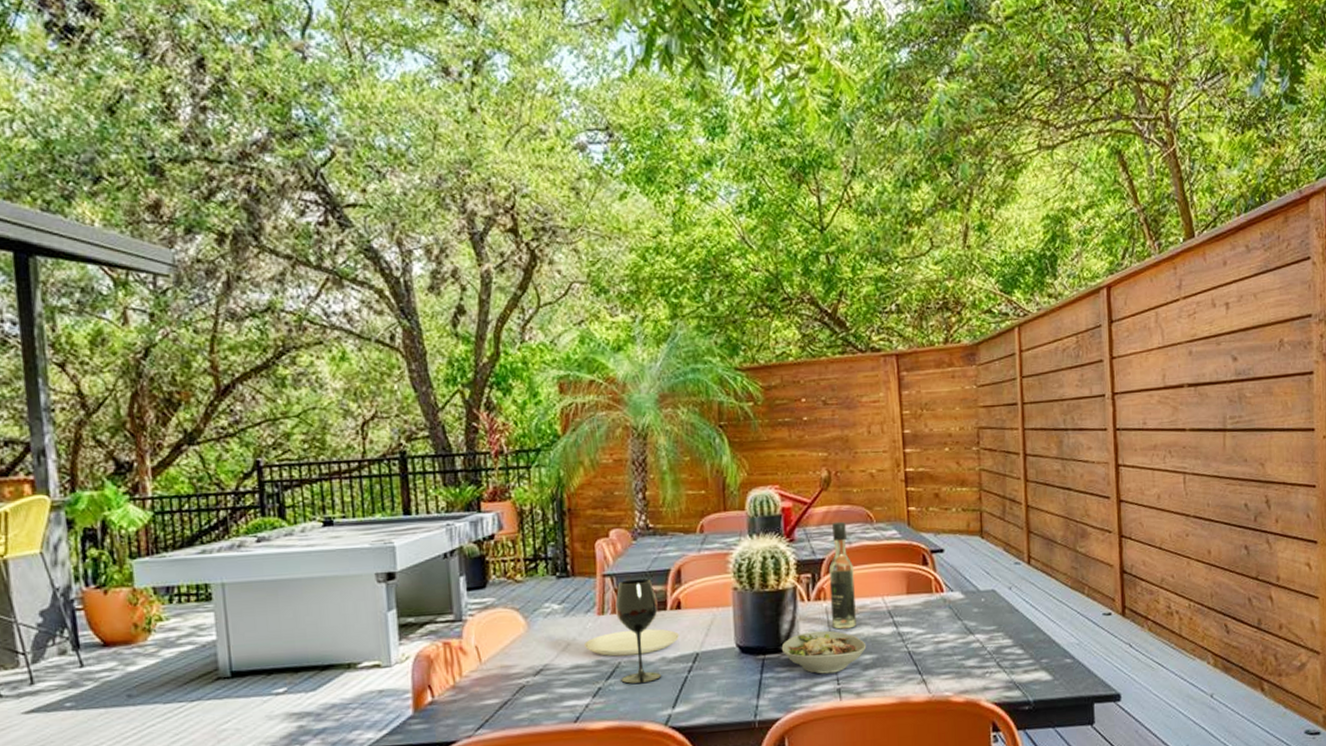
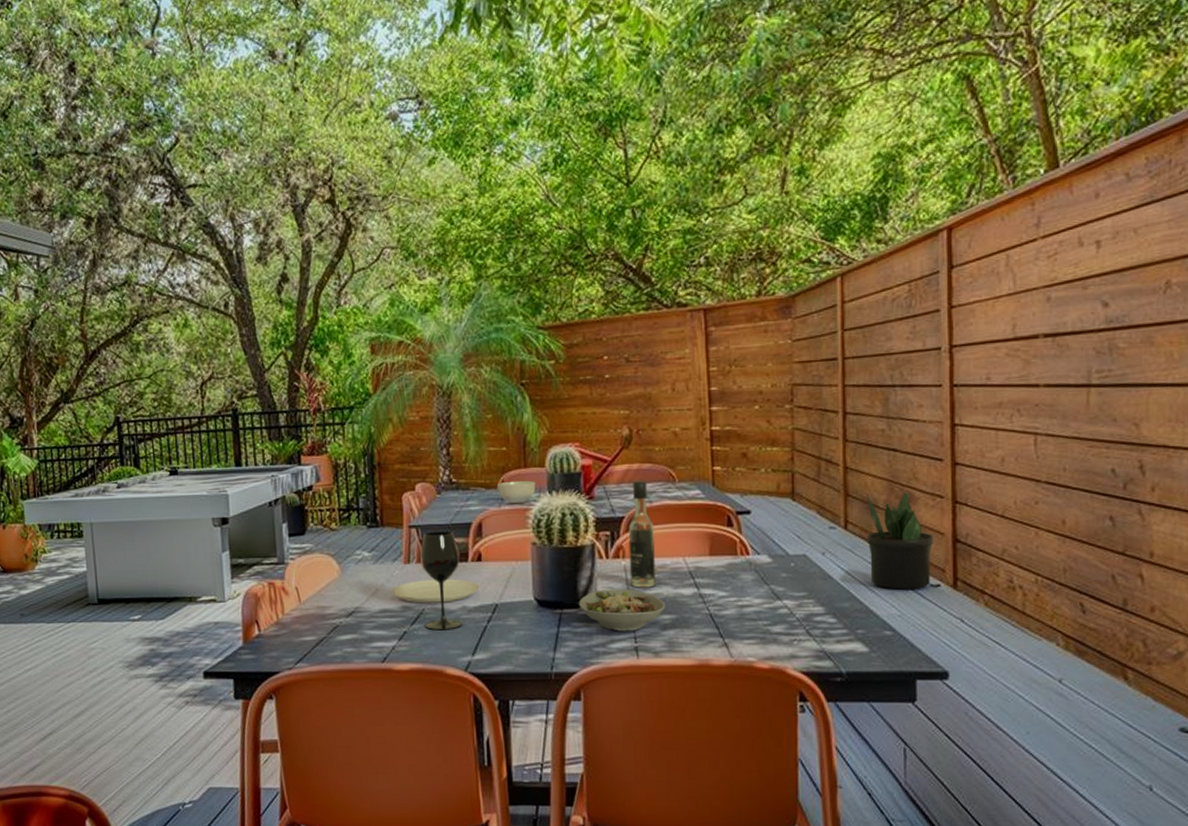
bowl: none [695,523,736,549] -> present [496,480,536,504]
planter: none [1046,528,1104,620] -> present [866,492,933,590]

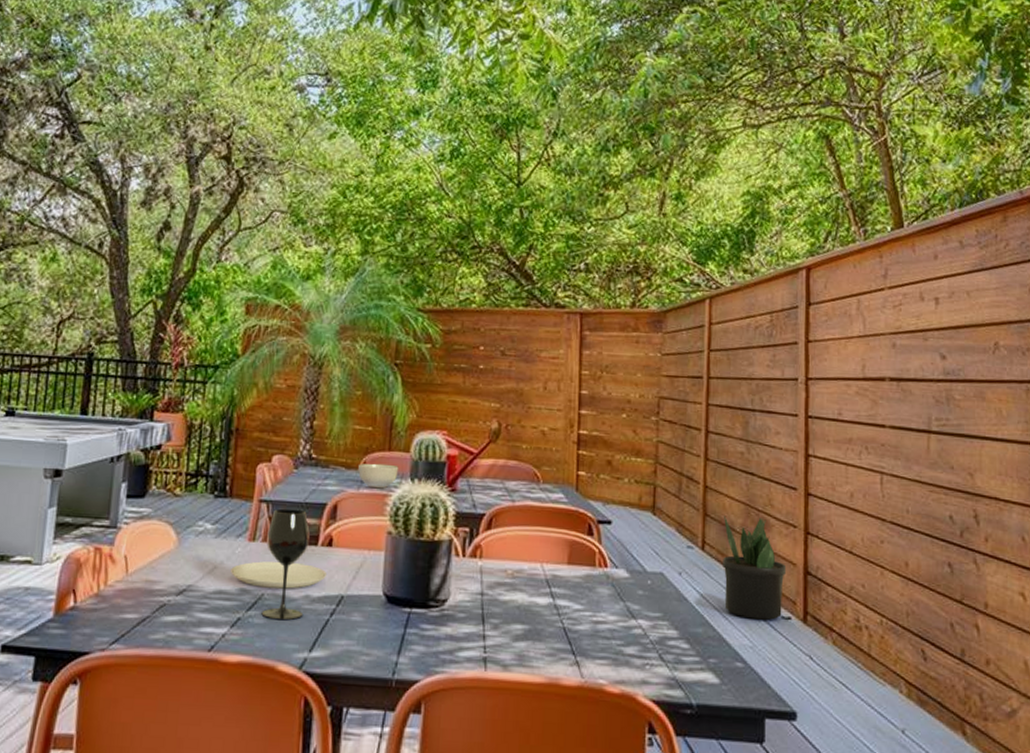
salad: present [578,588,666,632] -> none [429,590,519,640]
bottle: present [628,480,656,588] -> none [485,476,514,593]

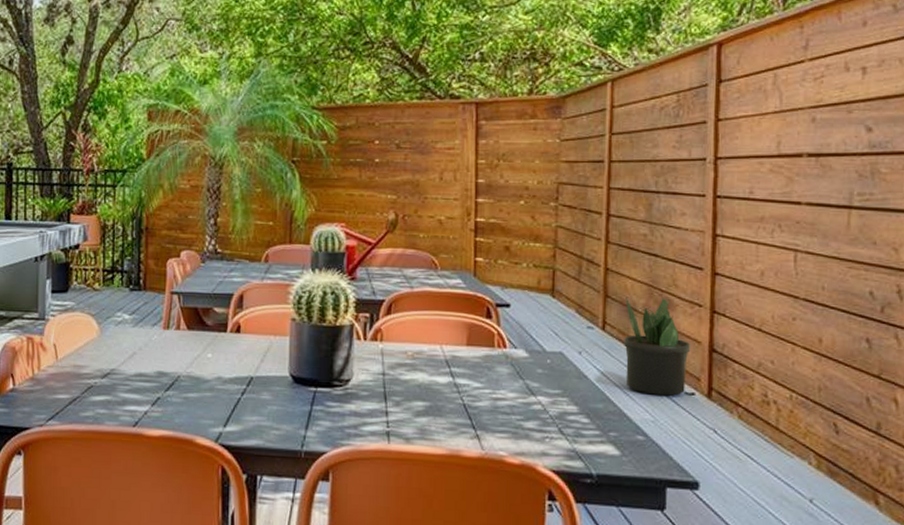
plate: present [231,561,326,589] -> none [149,346,236,372]
wineglass: present [261,508,310,621] -> none [179,299,219,399]
bowl: present [357,463,399,489] -> none [260,255,300,279]

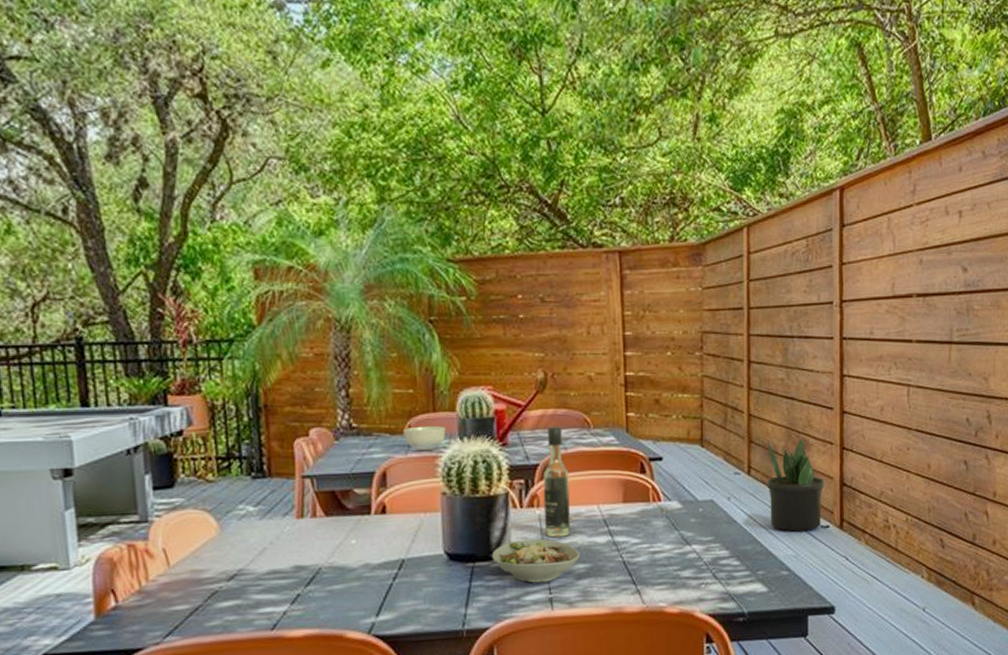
bowl: none [260,255,300,279] -> present [402,425,446,452]
salad: none [333,371,420,415] -> present [491,538,580,583]
bottle: none [386,265,413,373] -> present [542,426,570,538]

